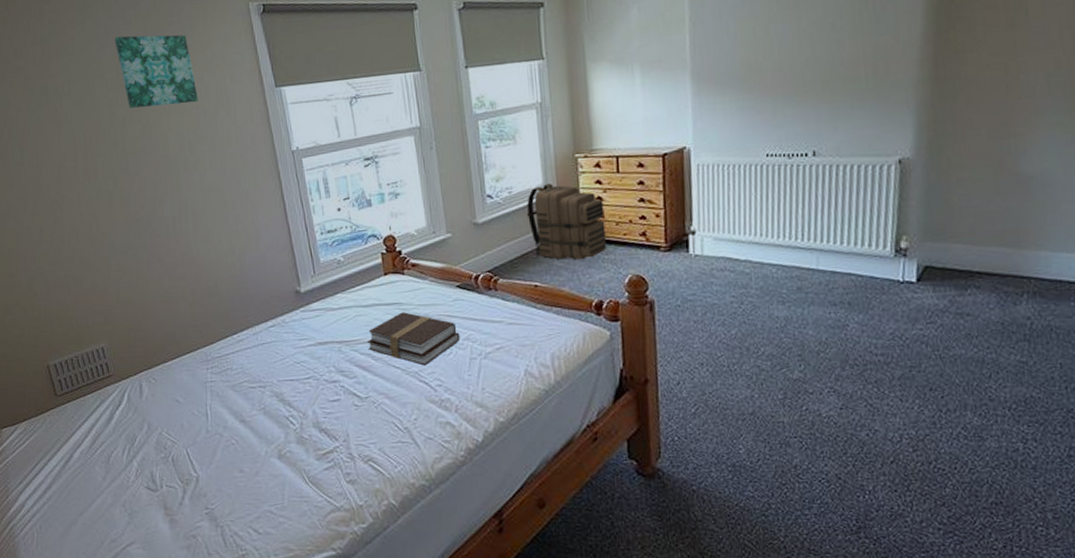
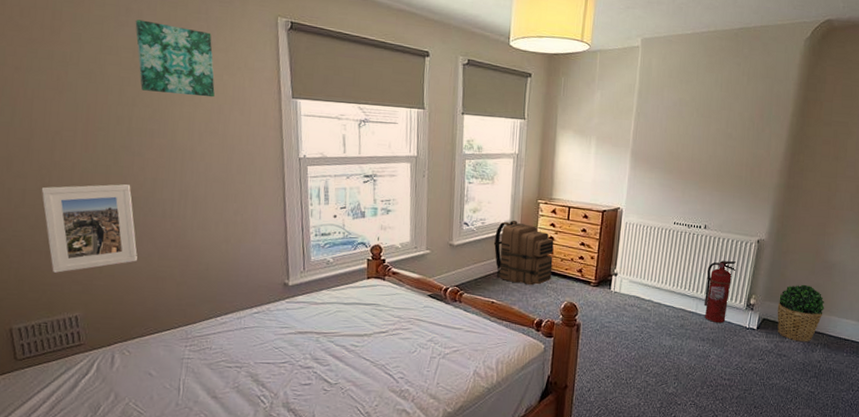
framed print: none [55,207,149,306] -> present [41,184,137,273]
book: present [367,312,461,366] -> none [343,312,425,360]
fire extinguisher: none [826,194,871,280] -> present [703,261,737,324]
potted plant: none [945,211,1026,293] -> present [777,284,825,342]

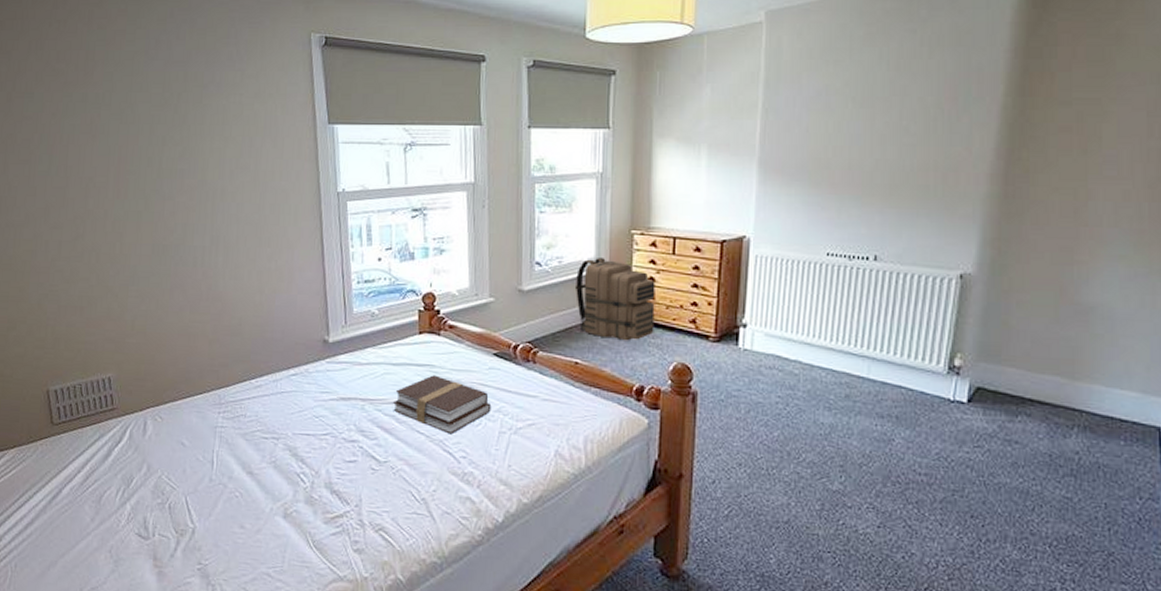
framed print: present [41,184,137,273] -> none [76,231,169,330]
wall art: present [135,19,215,98] -> none [164,51,246,130]
book: none [343,312,425,360] -> present [393,375,492,435]
fire extinguisher: present [703,261,737,324] -> none [879,305,928,394]
potted plant: present [777,284,825,342] -> none [1000,337,1081,423]

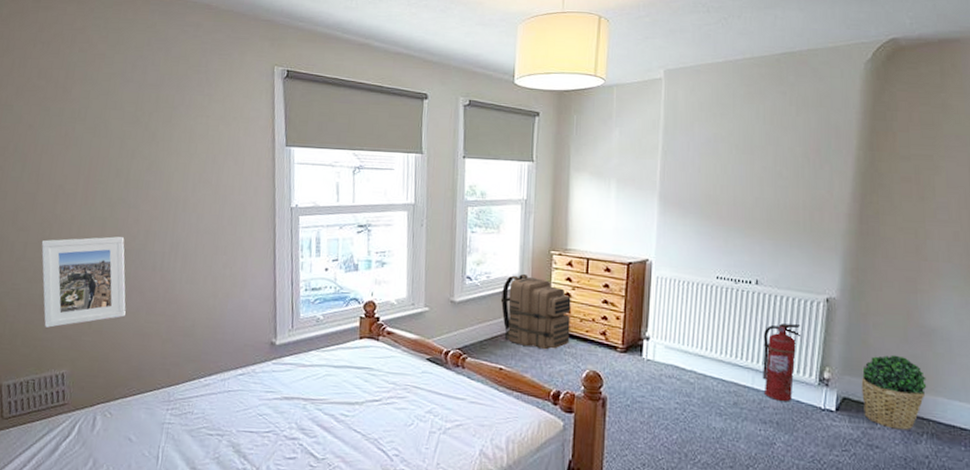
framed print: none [76,231,169,330] -> present [41,236,126,328]
book: present [393,375,492,435] -> none [332,377,423,434]
fire extinguisher: none [879,305,928,394] -> present [762,323,801,402]
potted plant: none [1000,337,1081,423] -> present [861,354,927,430]

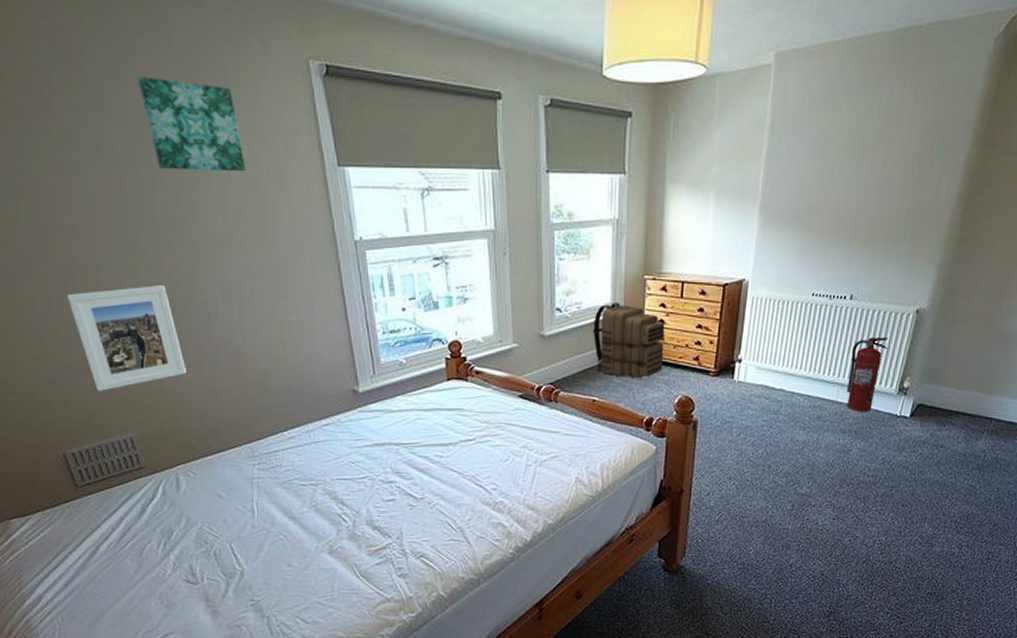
wall art: none [139,75,211,148] -> present [138,77,245,172]
potted plant: present [861,354,927,430] -> none [935,361,997,429]

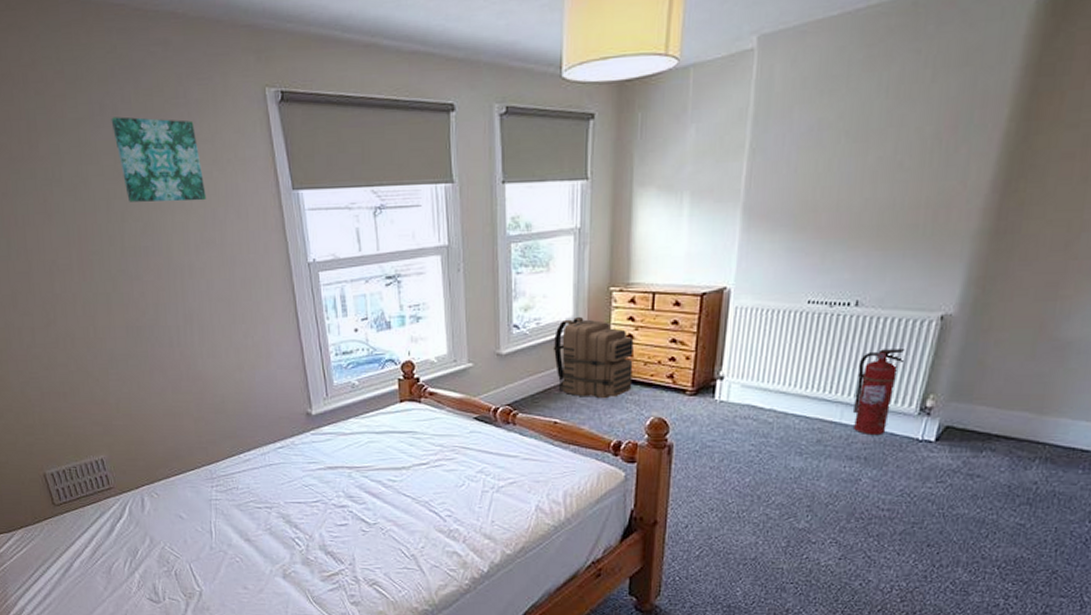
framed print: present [66,285,186,391] -> none [48,313,151,415]

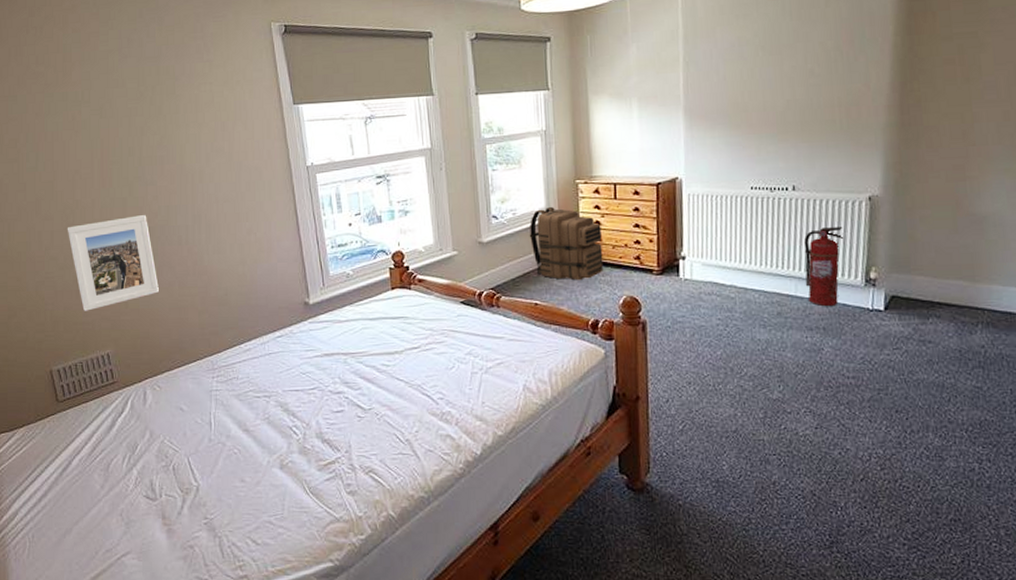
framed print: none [48,313,151,415] -> present [67,215,159,311]
wall art: present [111,116,206,202] -> none [137,48,217,118]

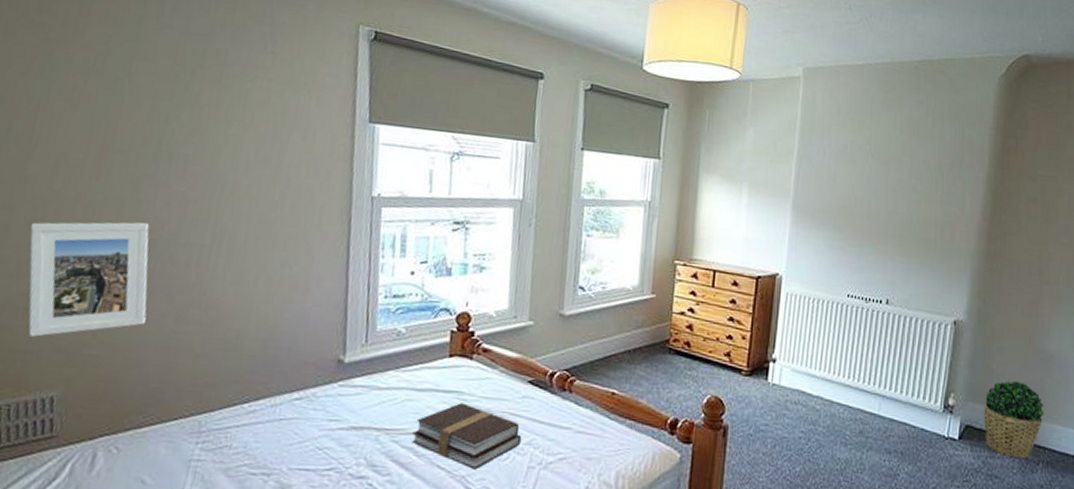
book: none [373,326,463,379] -> present [412,403,522,470]
backpack: present [529,206,604,281] -> none [616,285,695,372]
fire extinguisher: present [804,227,844,307] -> none [888,346,929,431]
potted plant: none [910,247,980,322] -> present [984,380,1044,459]

